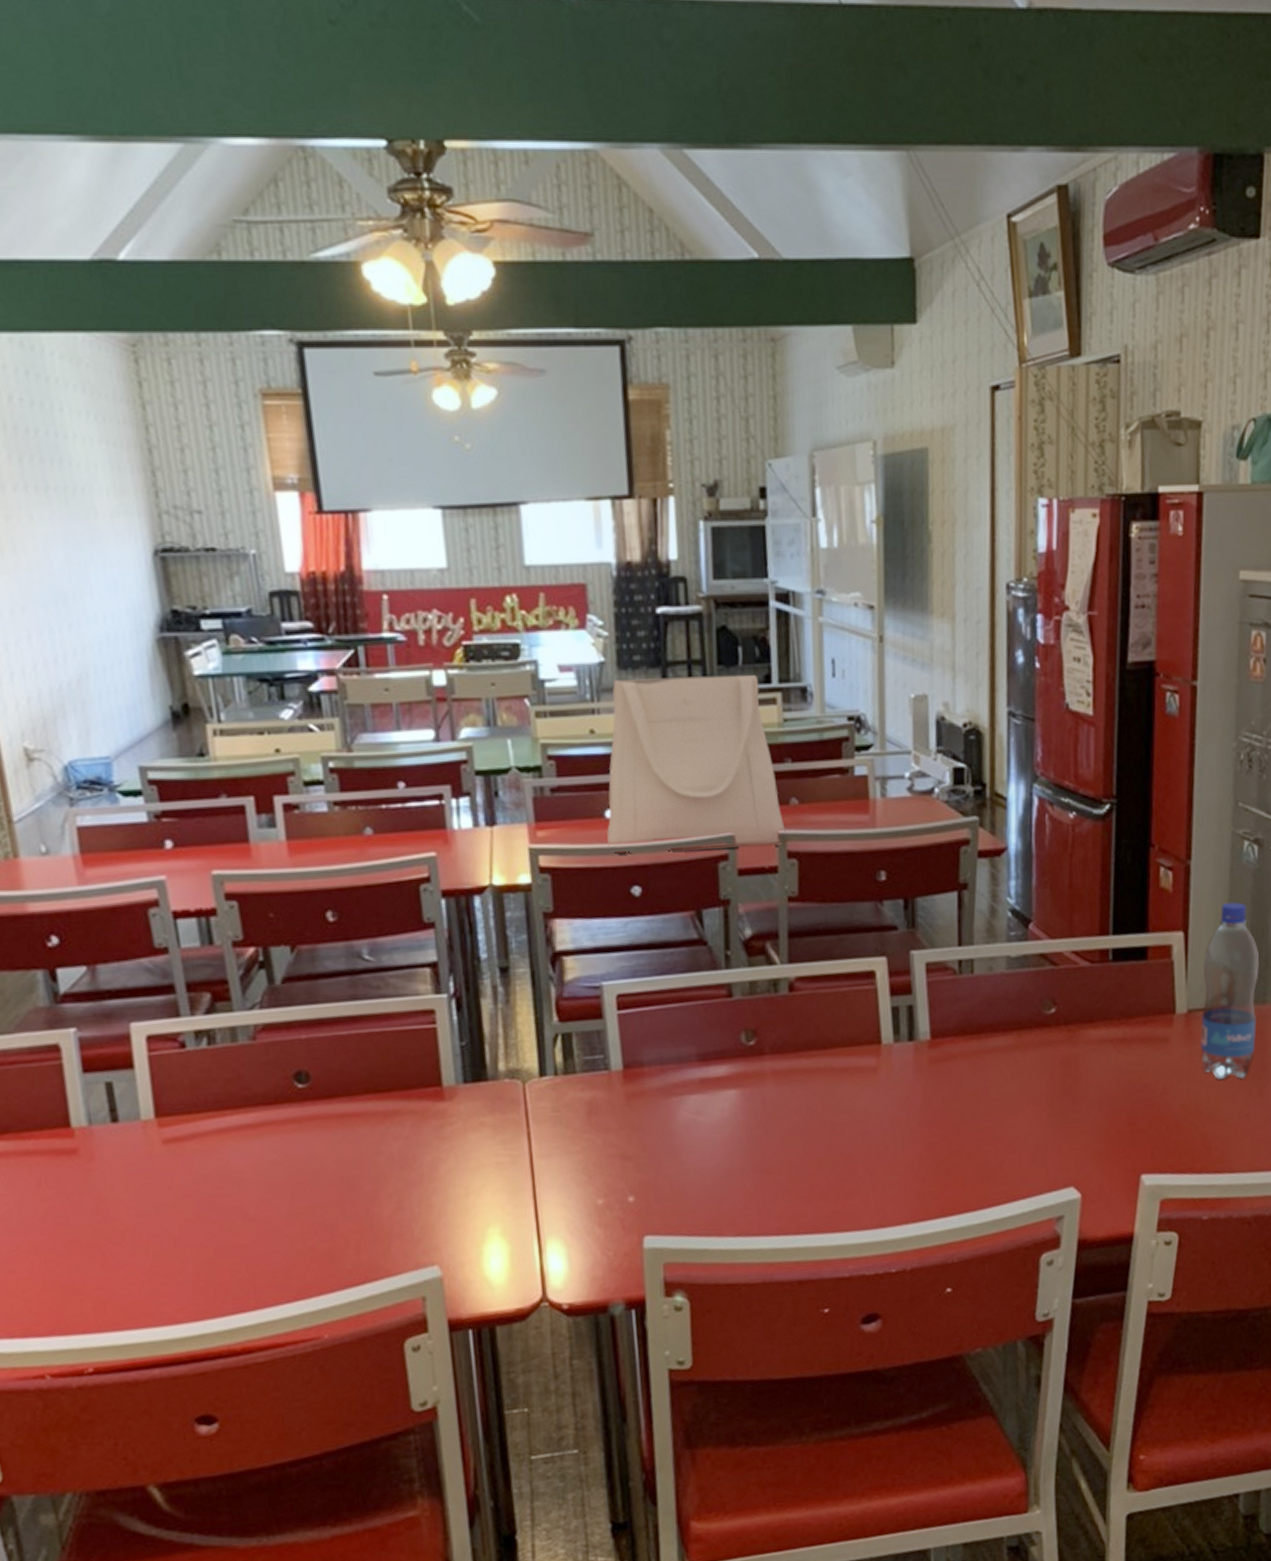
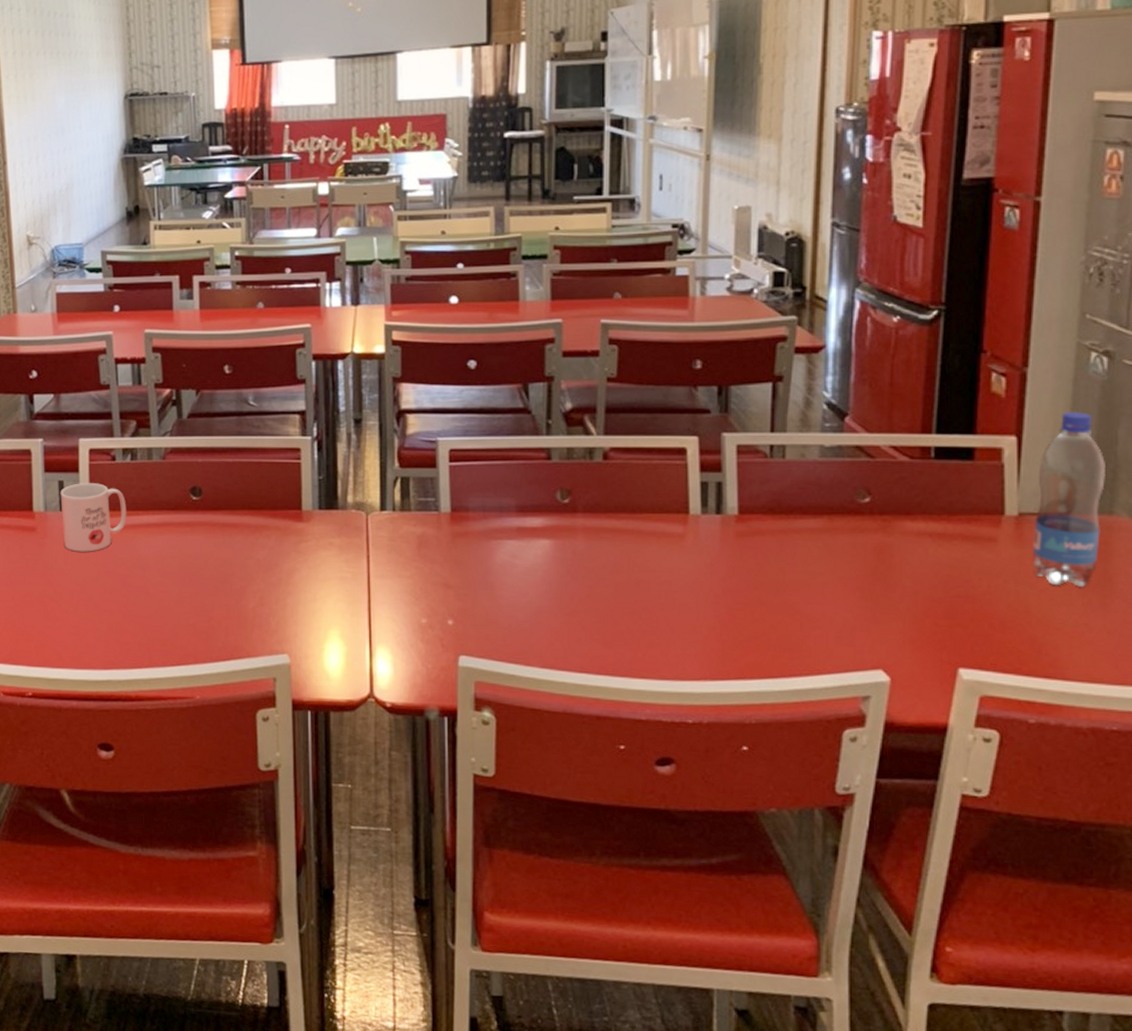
mug: none [109,1080,209,1176] -> present [60,483,127,553]
tote bag: present [607,674,786,855] -> none [450,187,608,334]

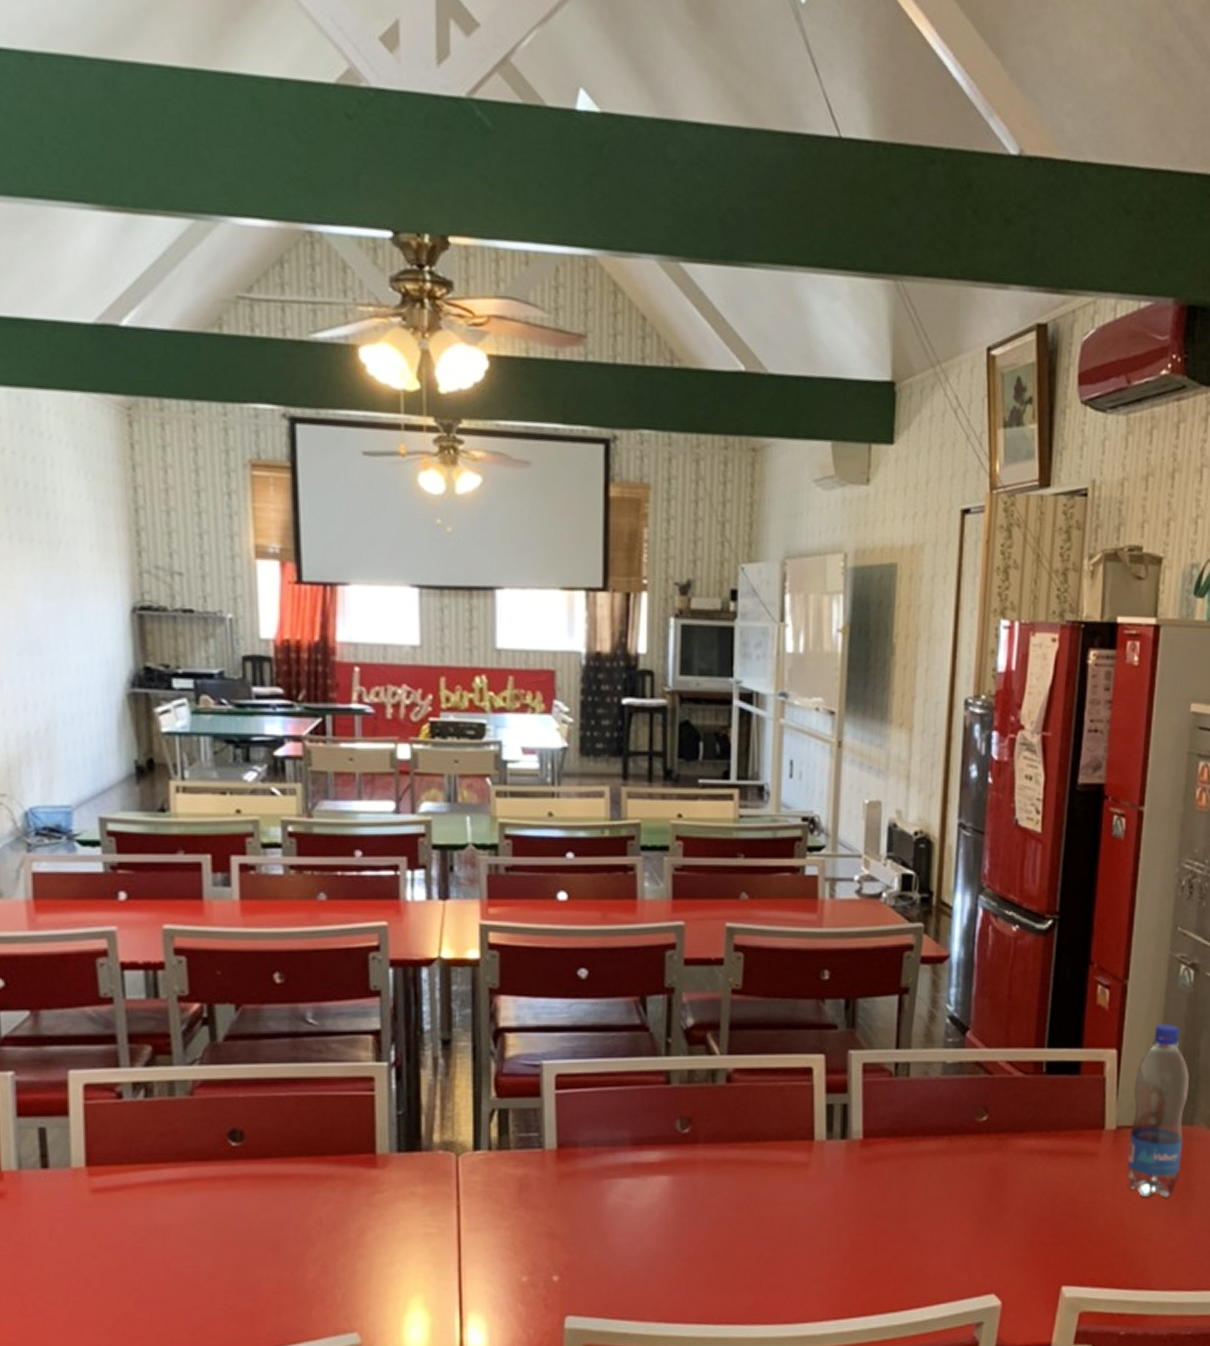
mug: present [60,483,127,553] -> none [41,1129,140,1223]

